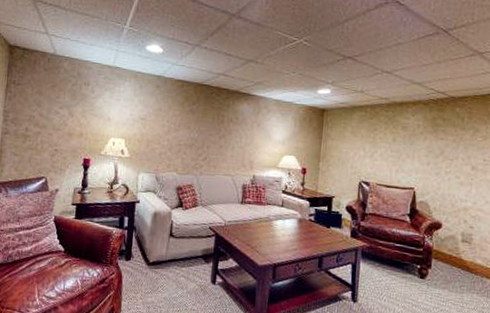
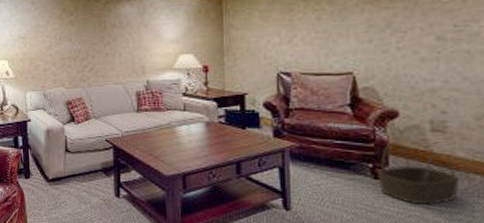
basket: none [423,248,478,302] -> present [378,142,461,205]

